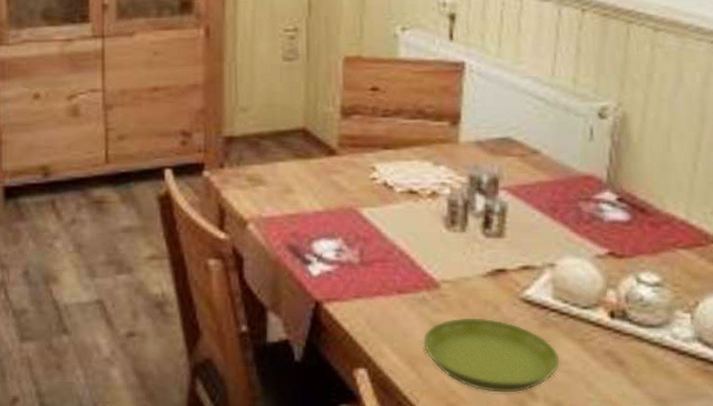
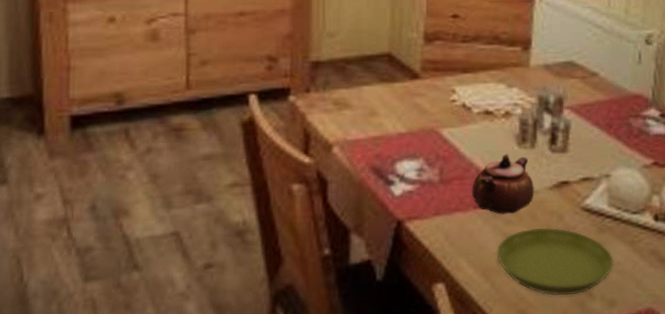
teapot: none [395,236,465,301] -> present [472,153,534,214]

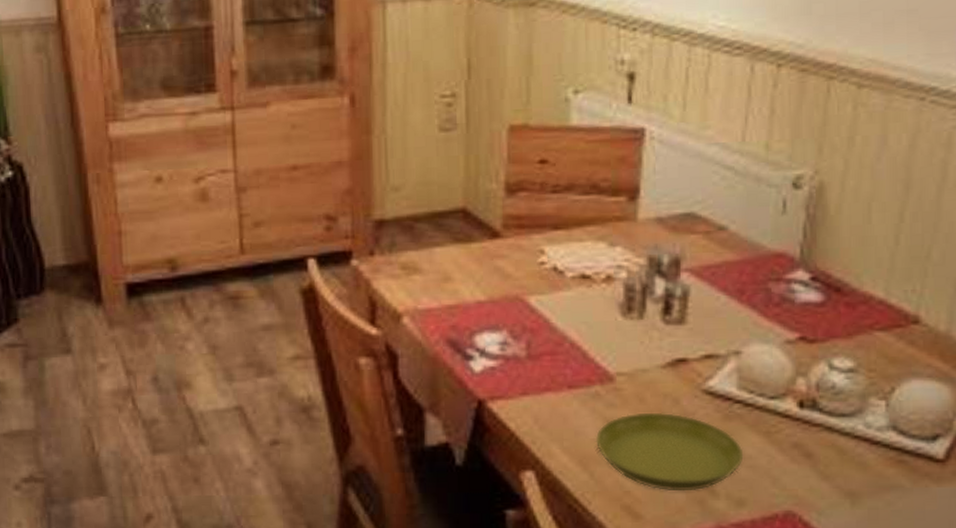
teapot: present [472,153,534,214] -> none [565,325,643,396]

